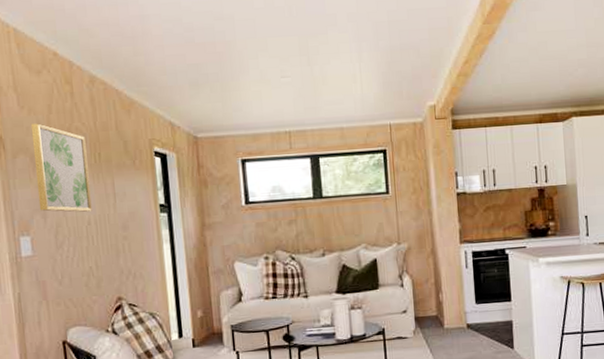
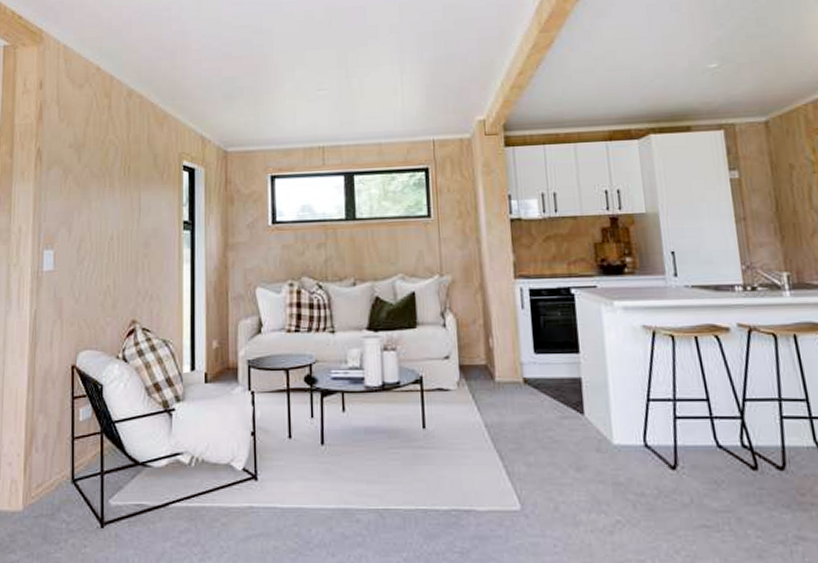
wall art: present [30,123,92,212] -> none [66,135,117,227]

